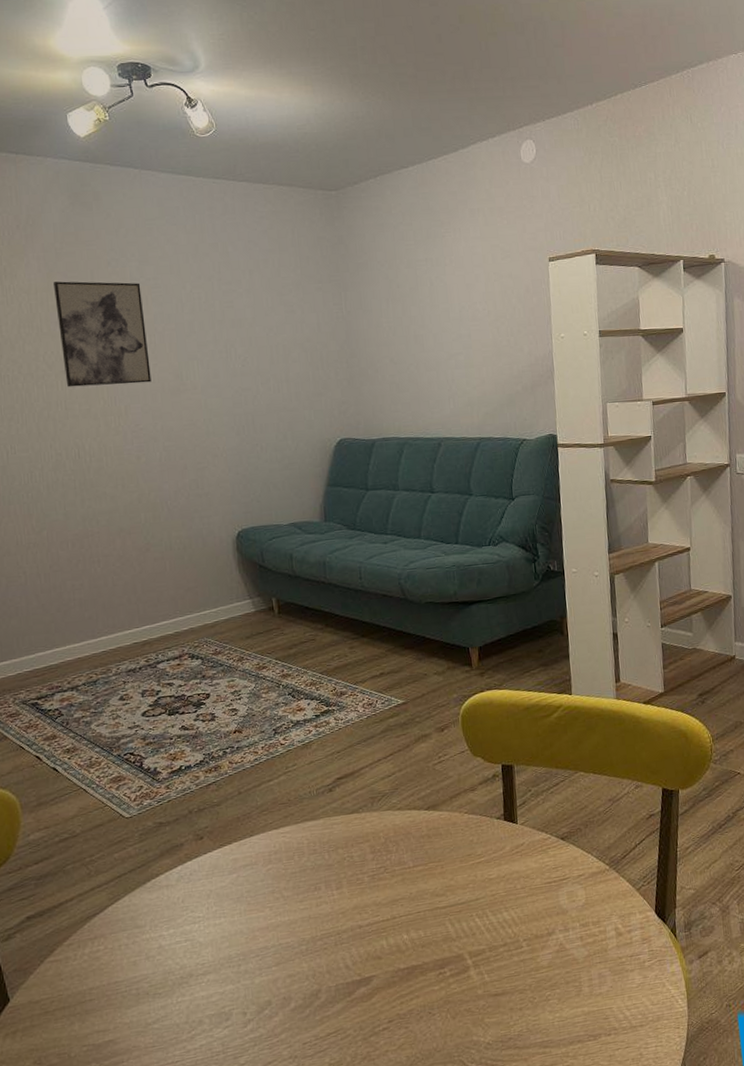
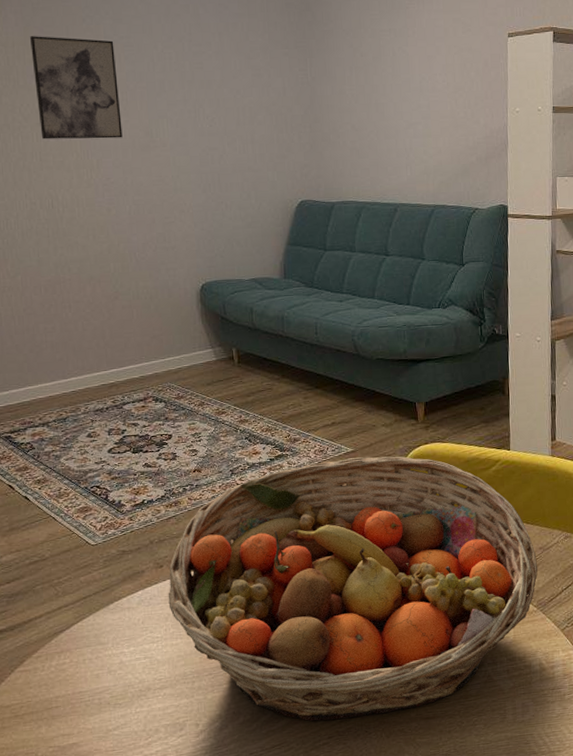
fruit basket: none [209,706,609,1004] -> present [168,456,538,722]

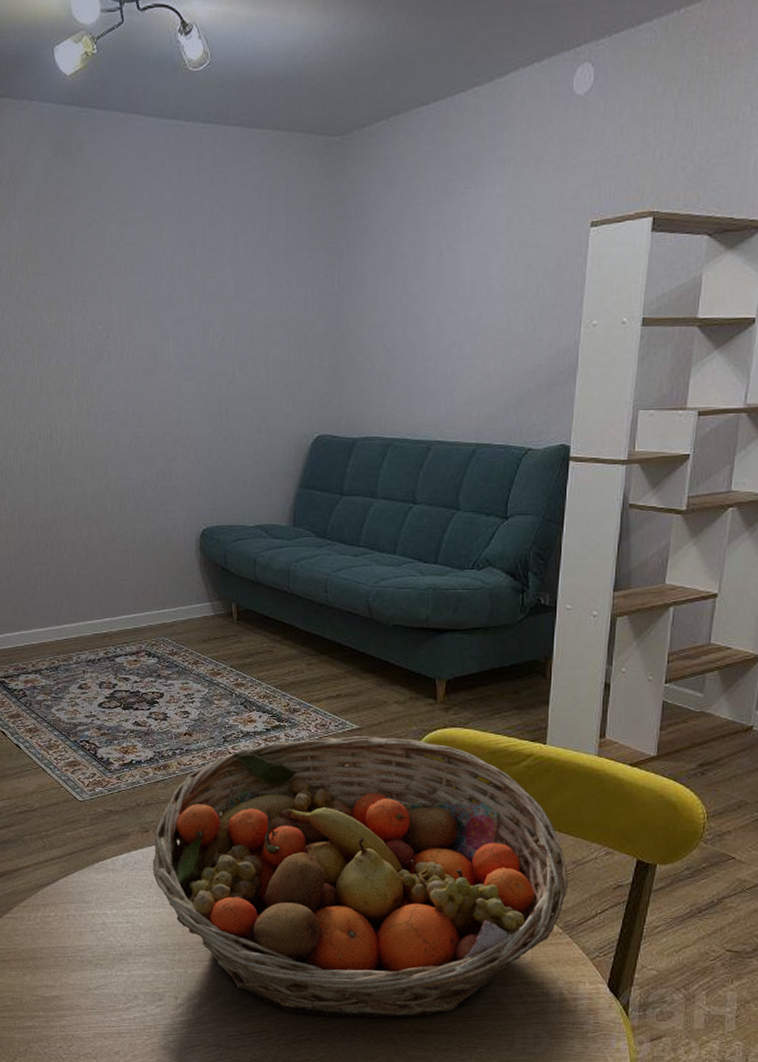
wall art: present [30,36,123,140] -> none [34,245,125,363]

